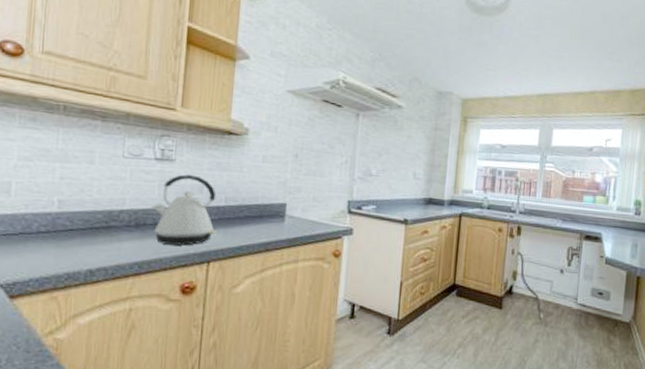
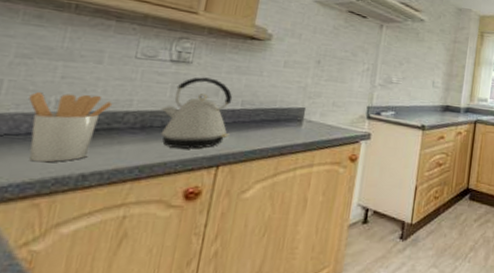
utensil holder: none [35,193,108,259] -> present [29,92,113,163]

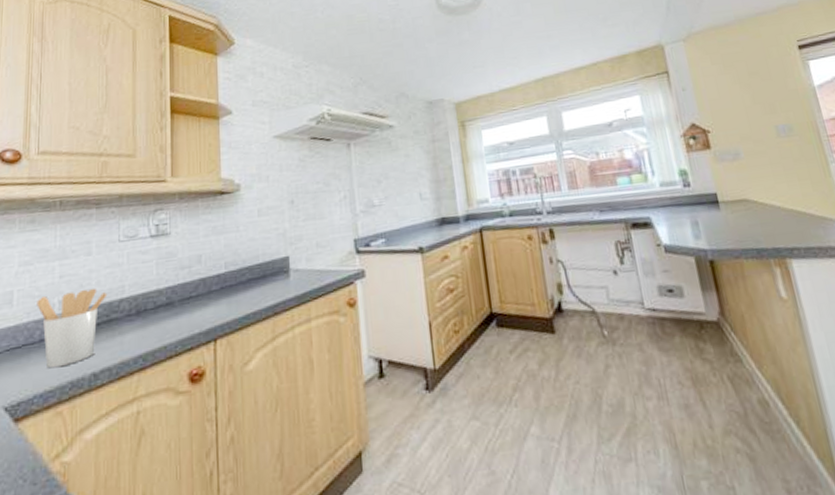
kettle: present [160,77,233,149] -> none [151,245,221,329]

